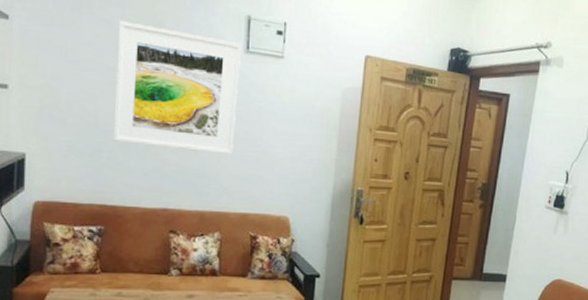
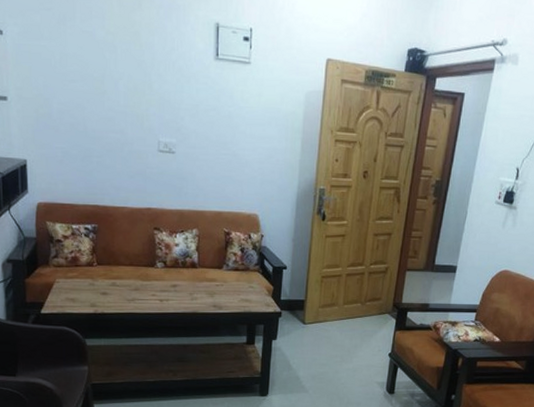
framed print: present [113,21,242,156] -> none [99,32,212,158]

